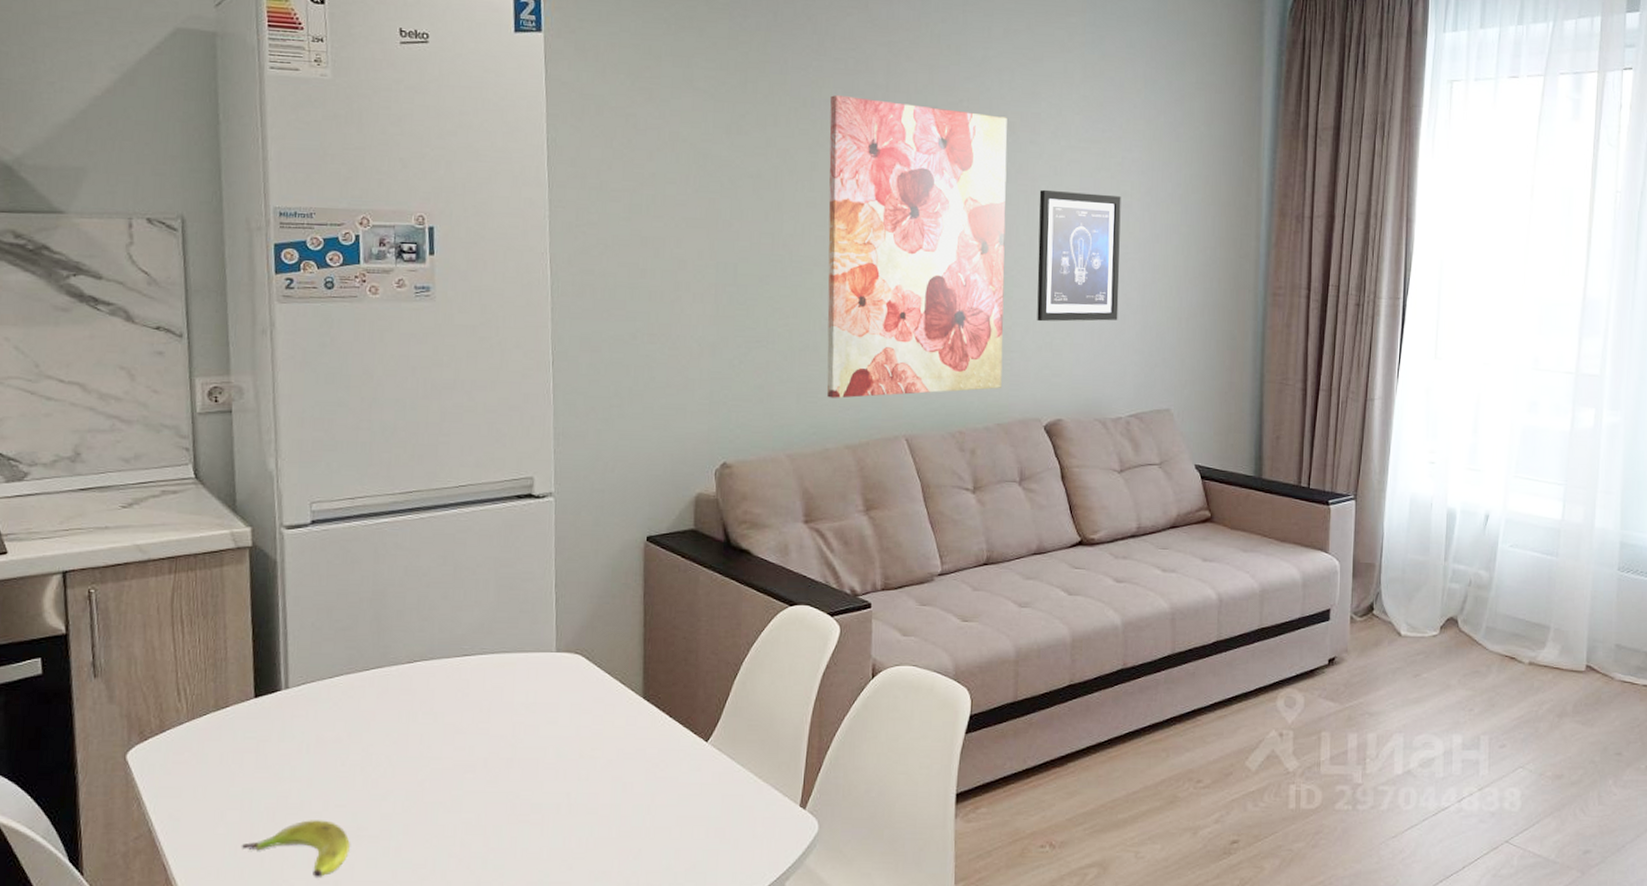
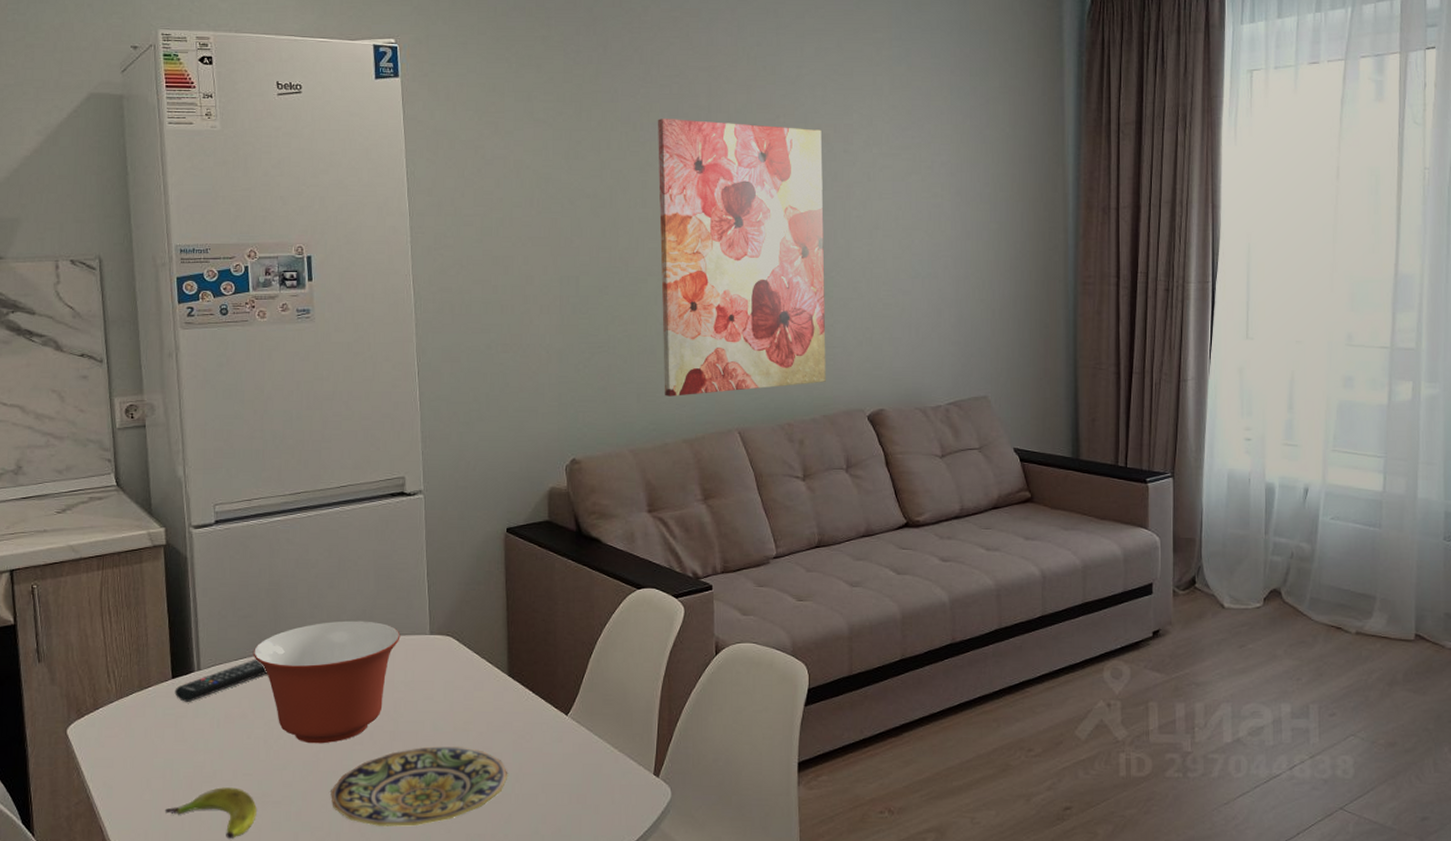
remote control: none [257,676,367,724] -> present [174,658,267,702]
mixing bowl: none [350,635,523,772] -> present [253,620,401,744]
plate: none [436,775,639,863] -> present [331,746,508,827]
wall art: present [1037,189,1121,322] -> none [854,195,934,319]

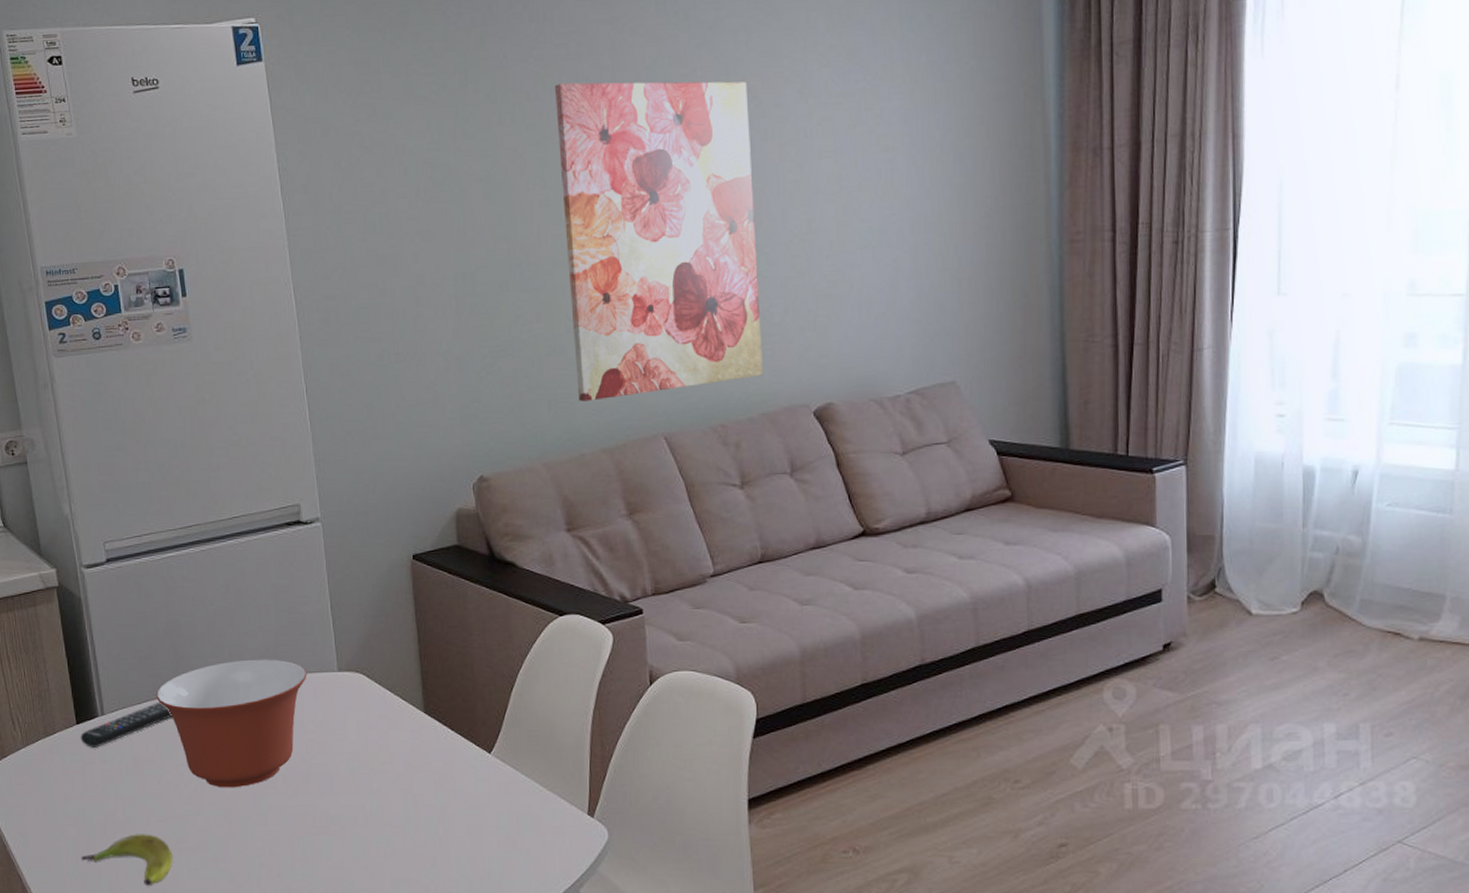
plate: present [331,746,508,827] -> none [246,789,431,872]

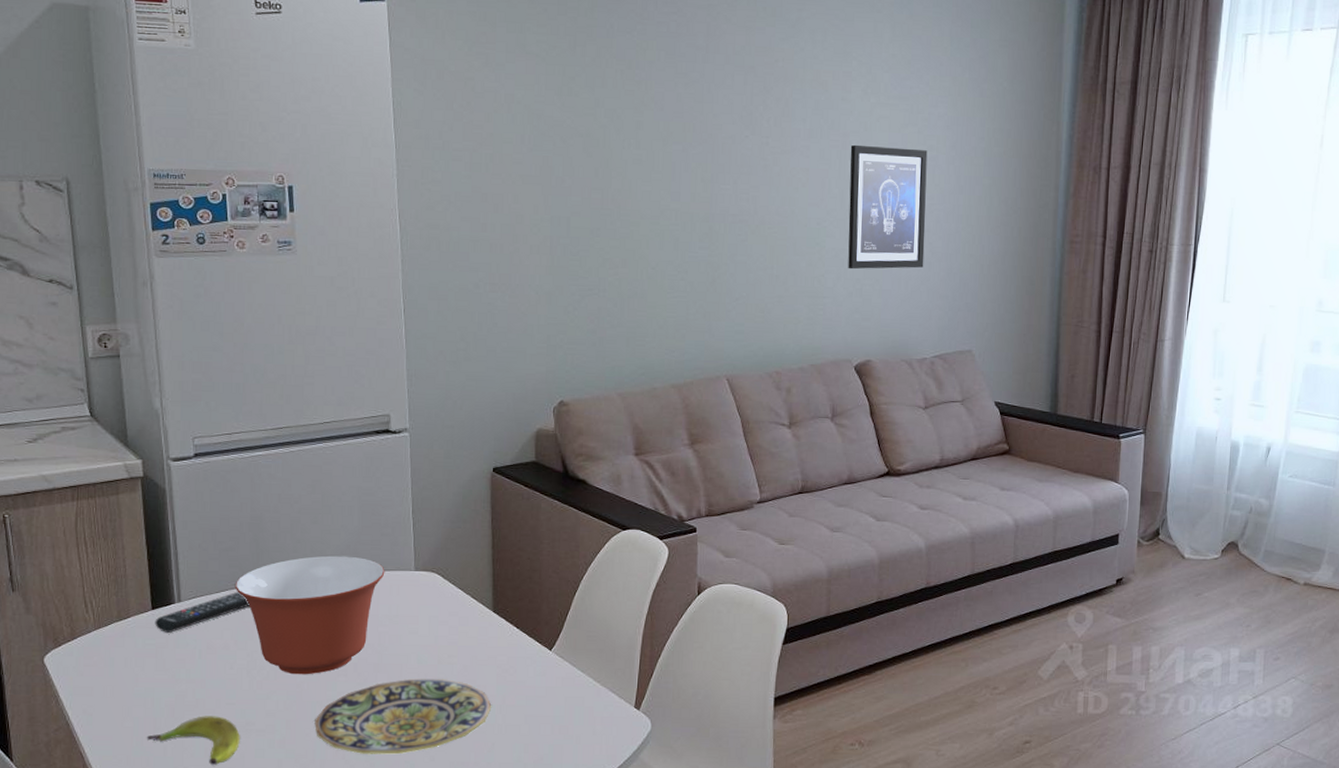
plate: none [246,789,431,872] -> present [315,678,492,755]
wall art: present [555,81,763,402] -> none [653,57,820,342]
wall art: none [789,152,888,300] -> present [848,144,928,270]

